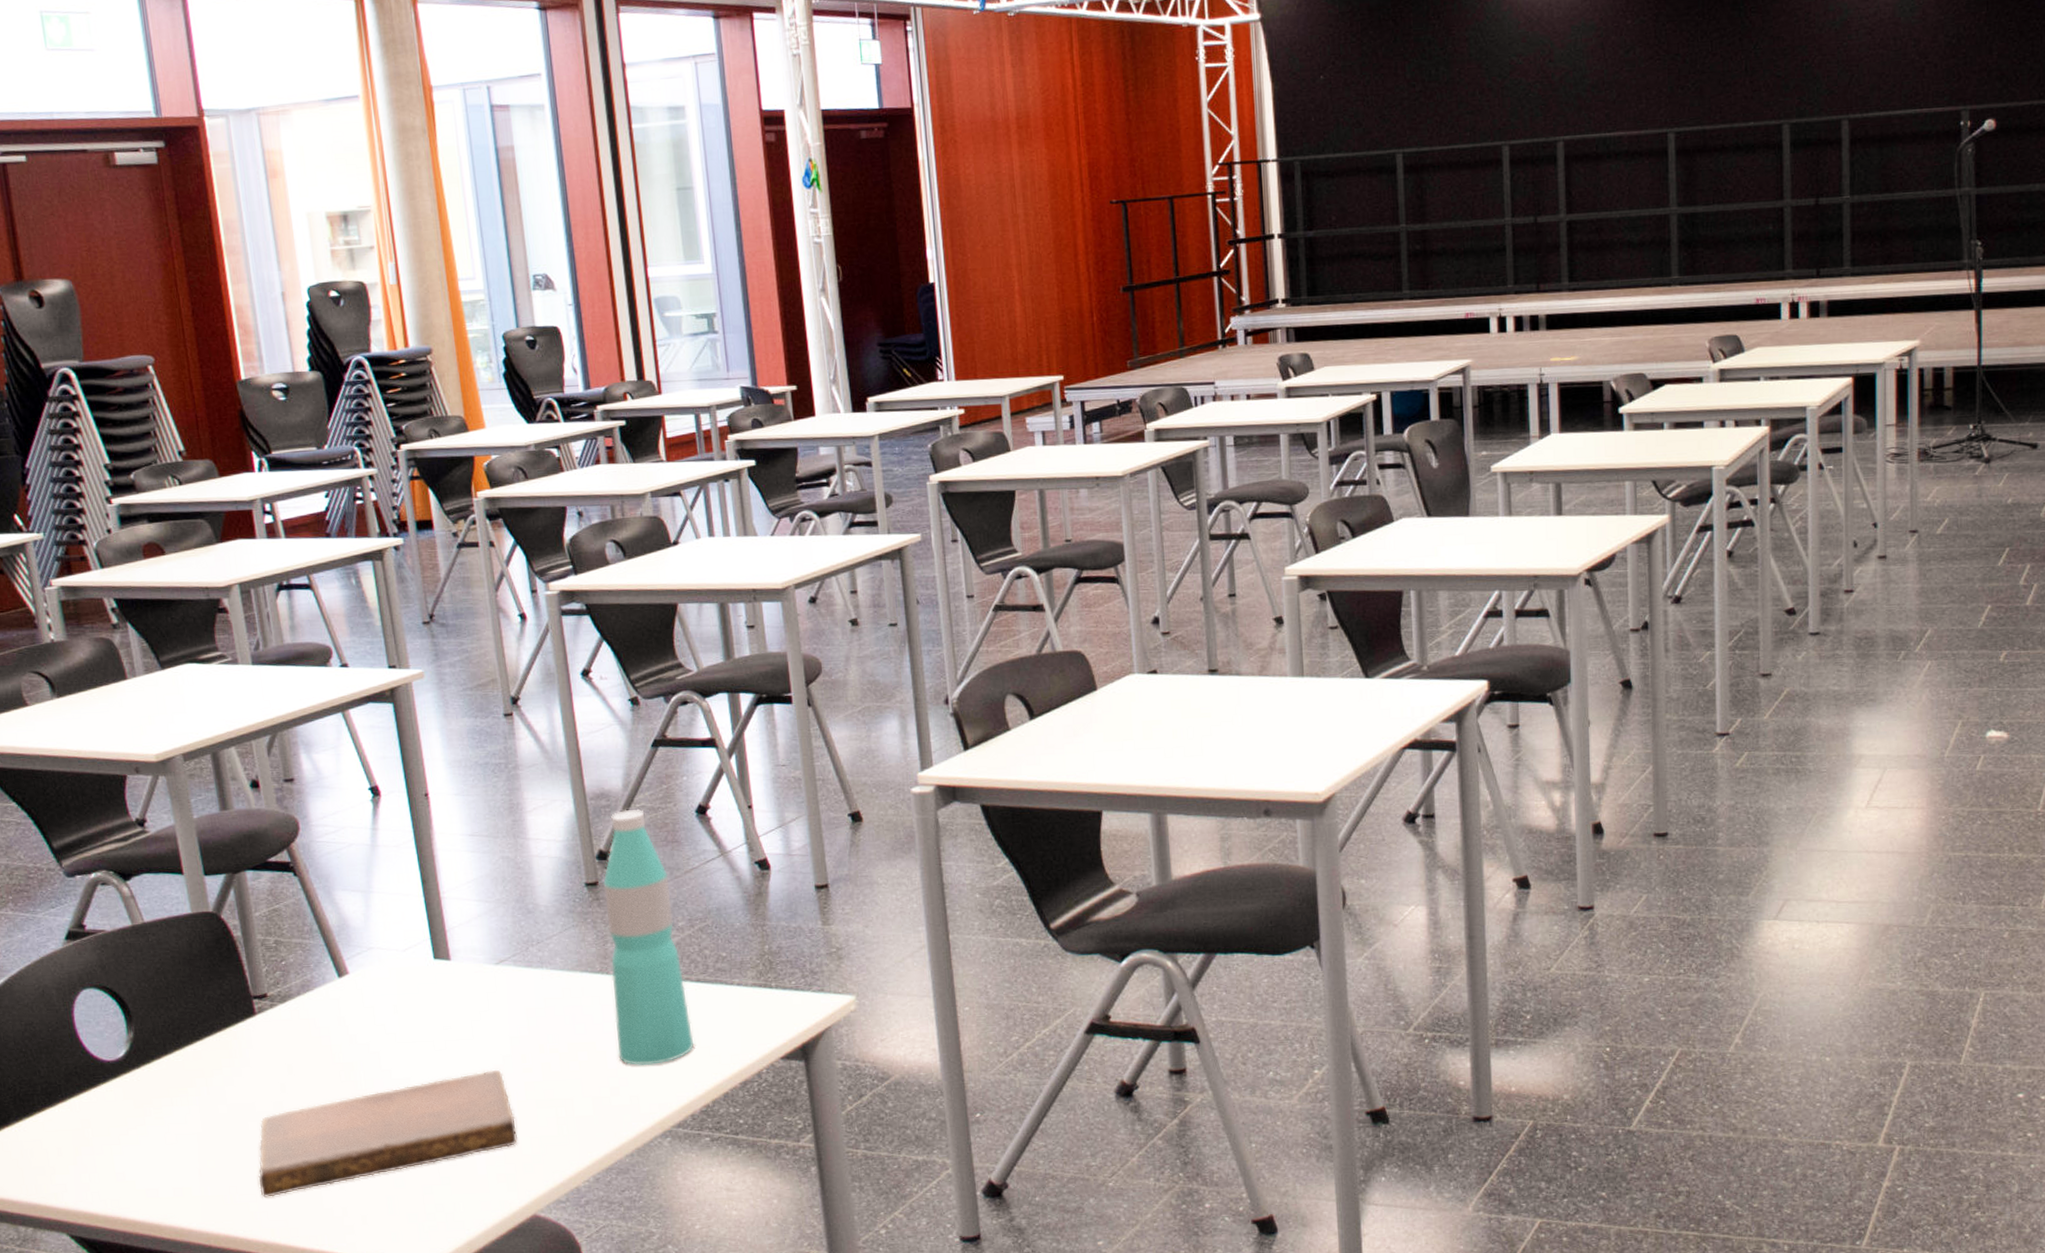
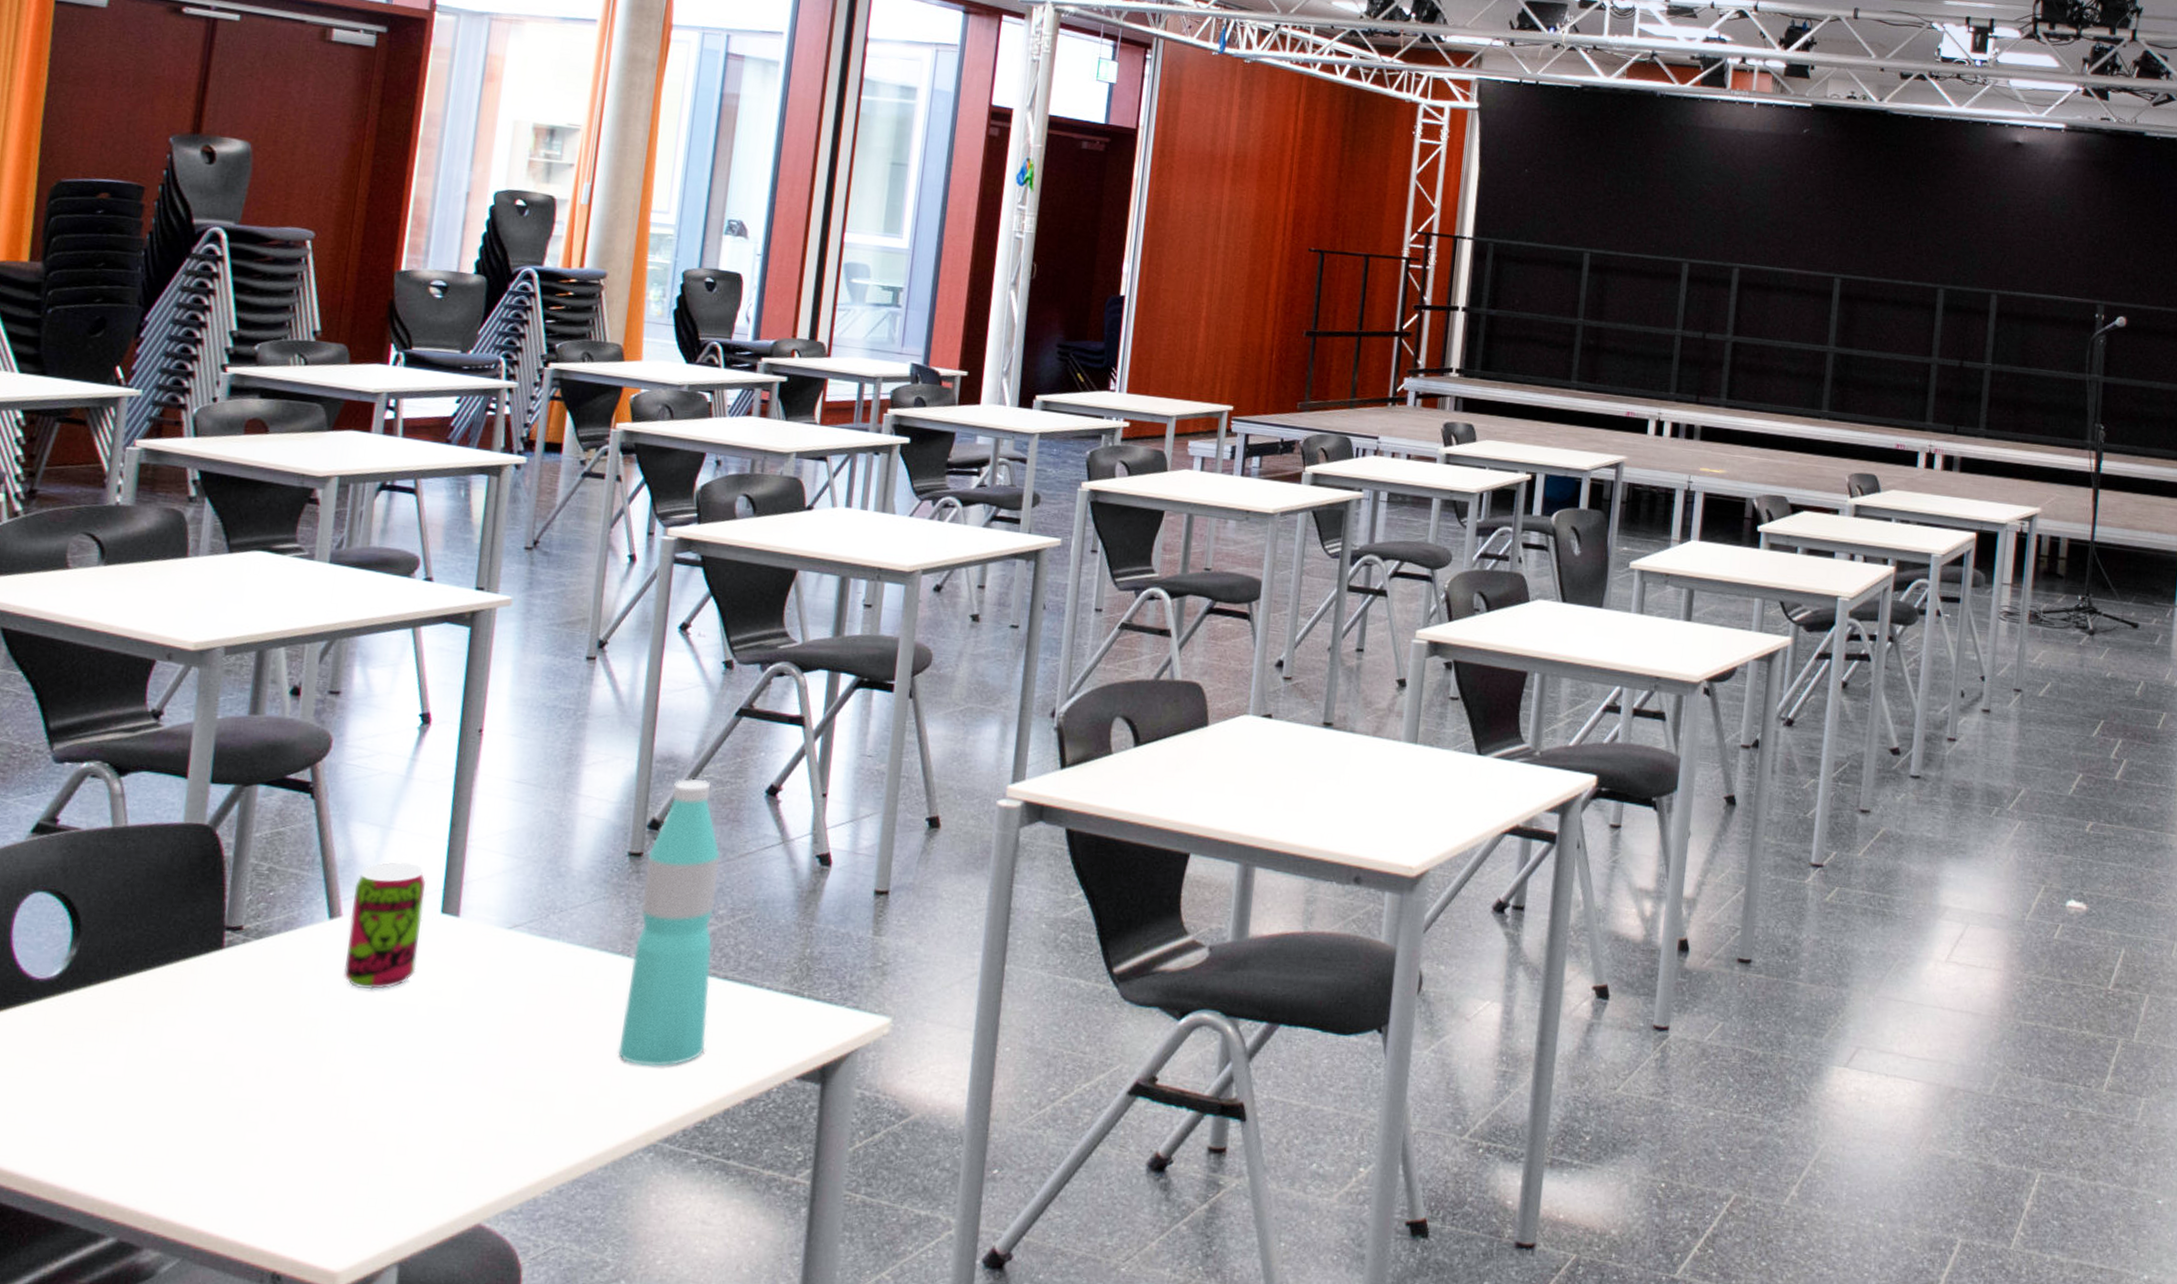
notebook: present [258,1069,518,1197] -> none [170,1048,485,1165]
beverage can: none [352,919,426,1033] -> present [343,861,427,990]

